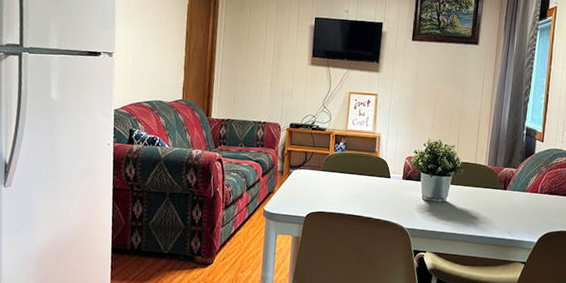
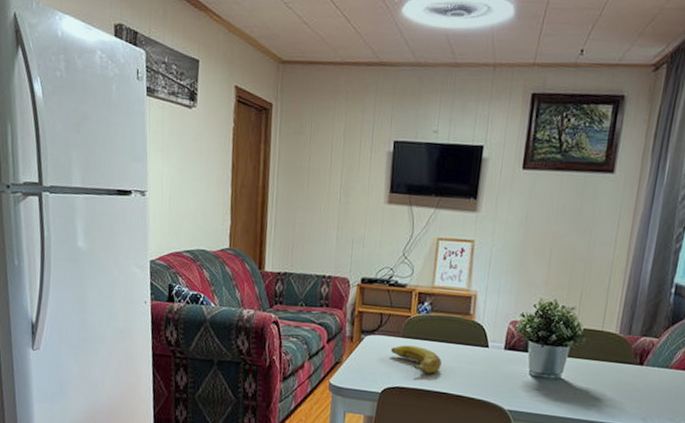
banana: none [313,177,354,200] -> present [390,345,442,374]

